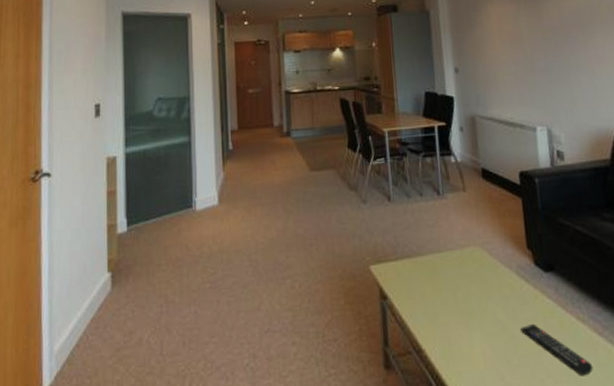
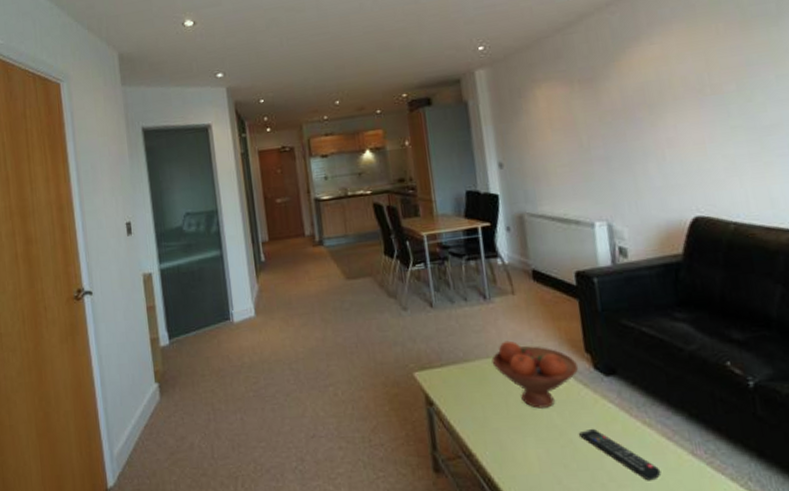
fruit bowl: none [443,236,522,303] -> present [491,340,579,409]

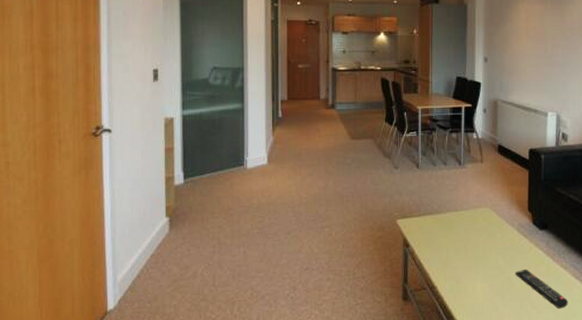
fruit bowl: present [491,340,579,409] -> none [459,198,522,252]

